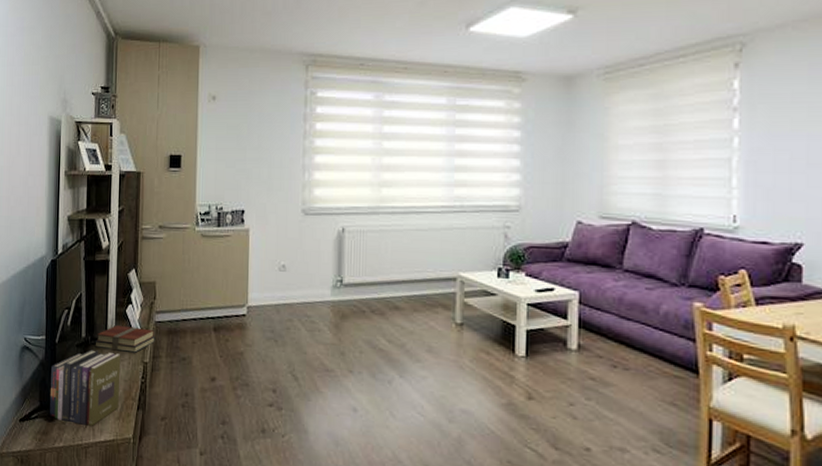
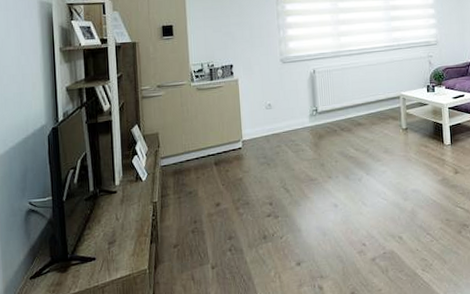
books: present [49,349,121,426] -> none [60,199,132,270]
books: present [95,325,155,353] -> none [103,173,162,198]

